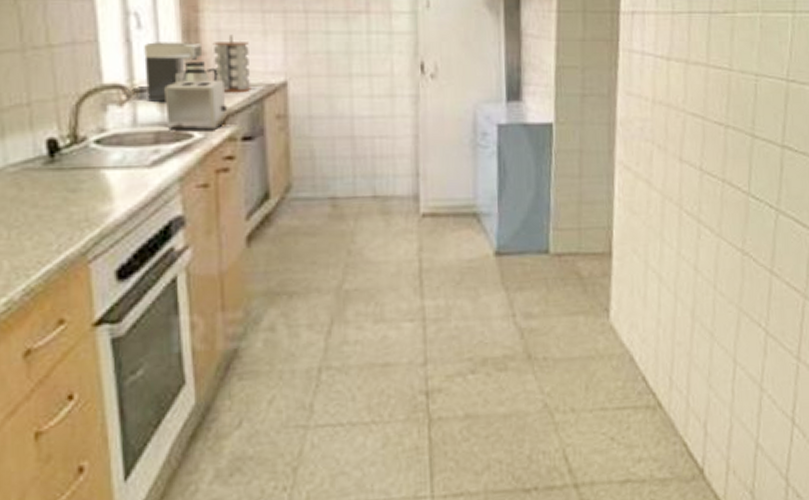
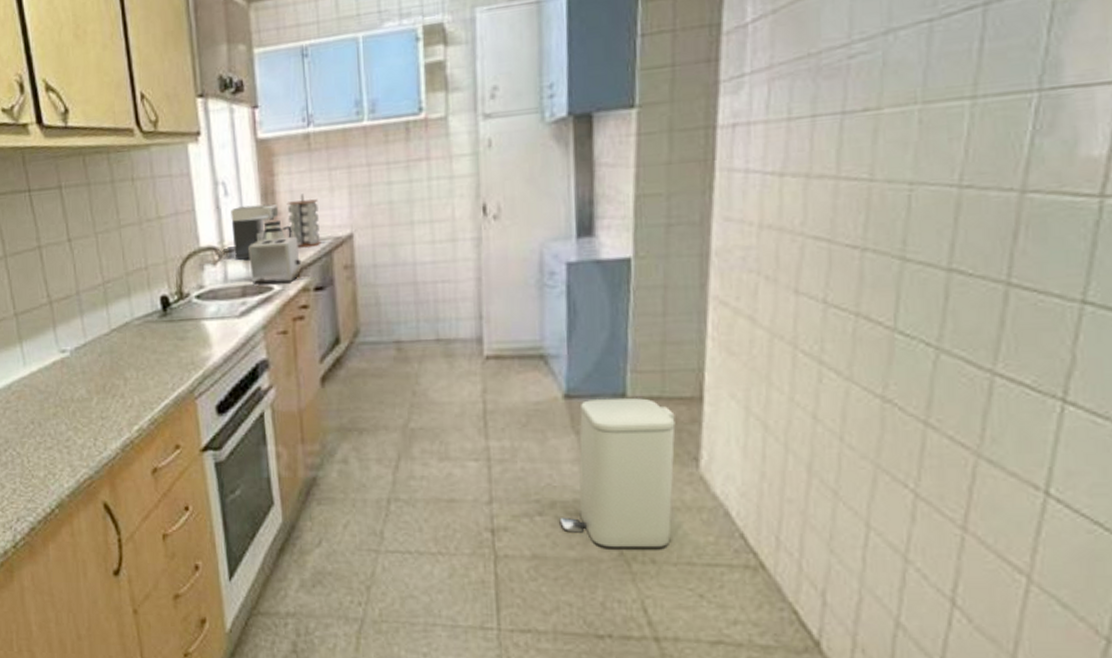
pedal bin: none [490,254,590,404] -> present [559,398,676,551]

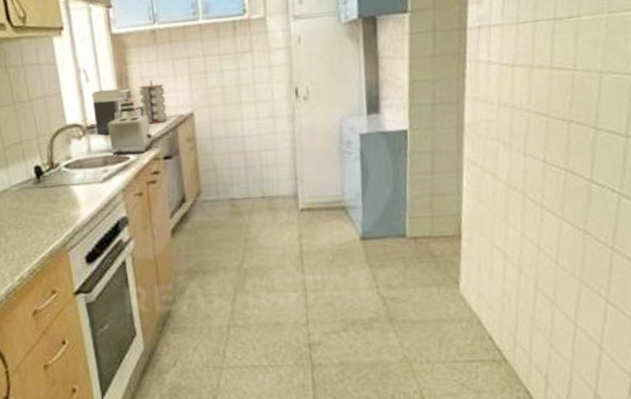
pedal bin: present [559,398,676,551] -> none [359,237,442,356]

